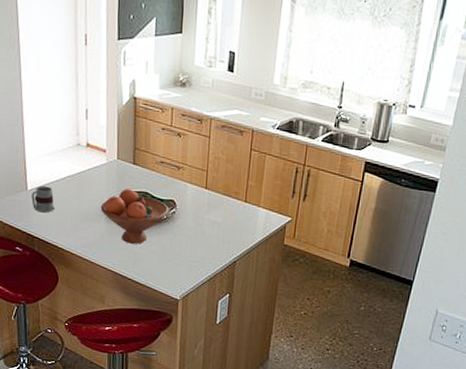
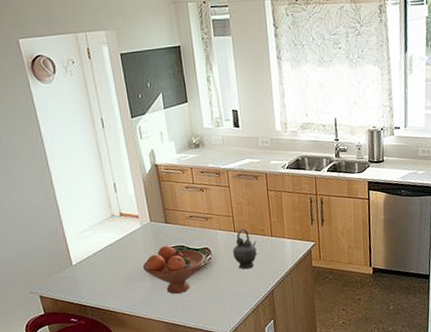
mug: present [31,185,55,213] -> none [77,258,101,283]
teapot: none [199,186,228,233] -> present [233,228,257,270]

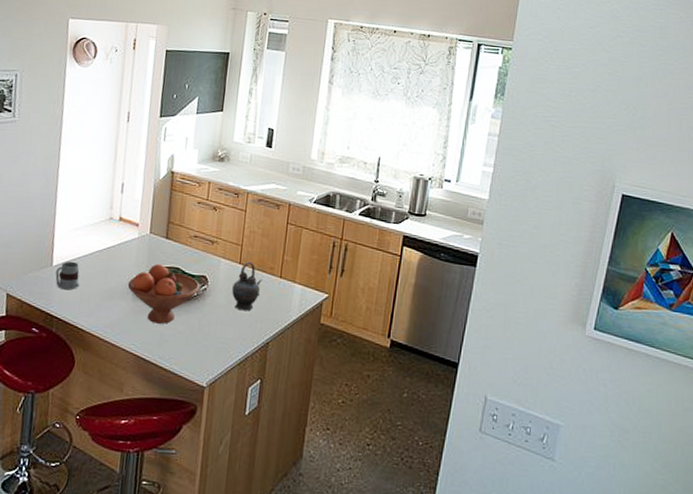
mug: none [77,258,101,283] -> present [55,261,80,290]

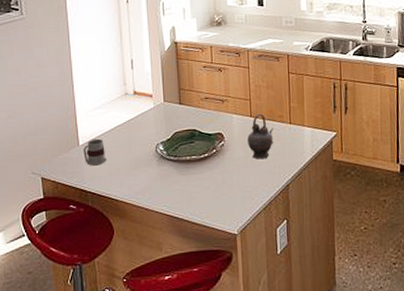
fruit bowl: present [127,263,200,324] -> none [151,128,218,183]

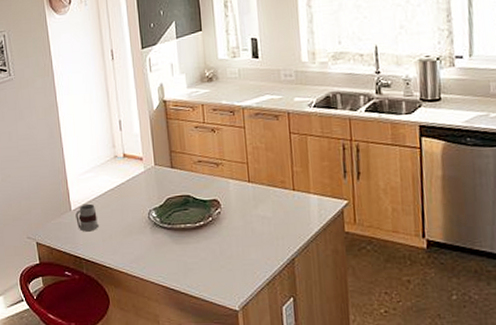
teapot: present [247,113,274,160] -> none [246,178,275,230]

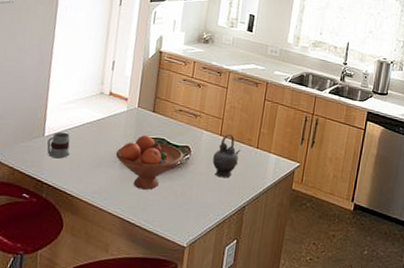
fruit bowl: none [143,193,214,253] -> present [115,134,184,190]
teapot: none [246,178,275,230] -> present [212,133,241,178]

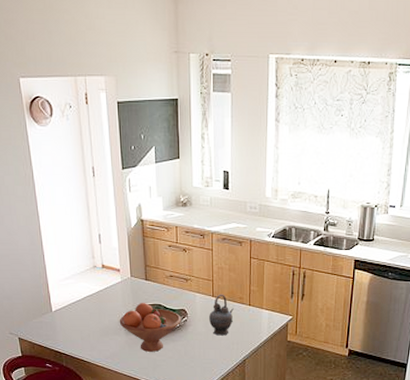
mug: present [46,132,70,159] -> none [56,306,78,331]

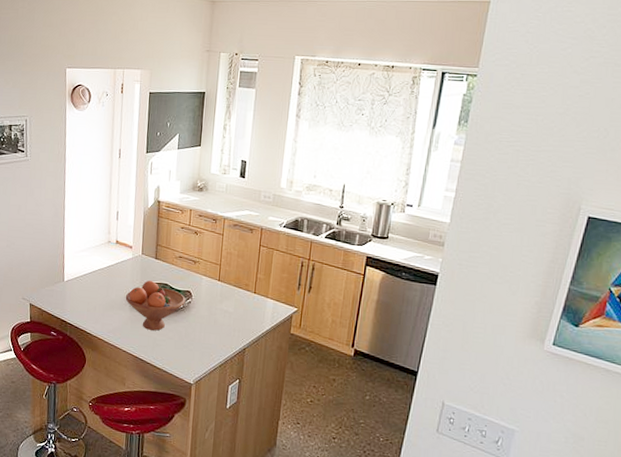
teapot: present [209,294,234,336] -> none [213,279,239,322]

